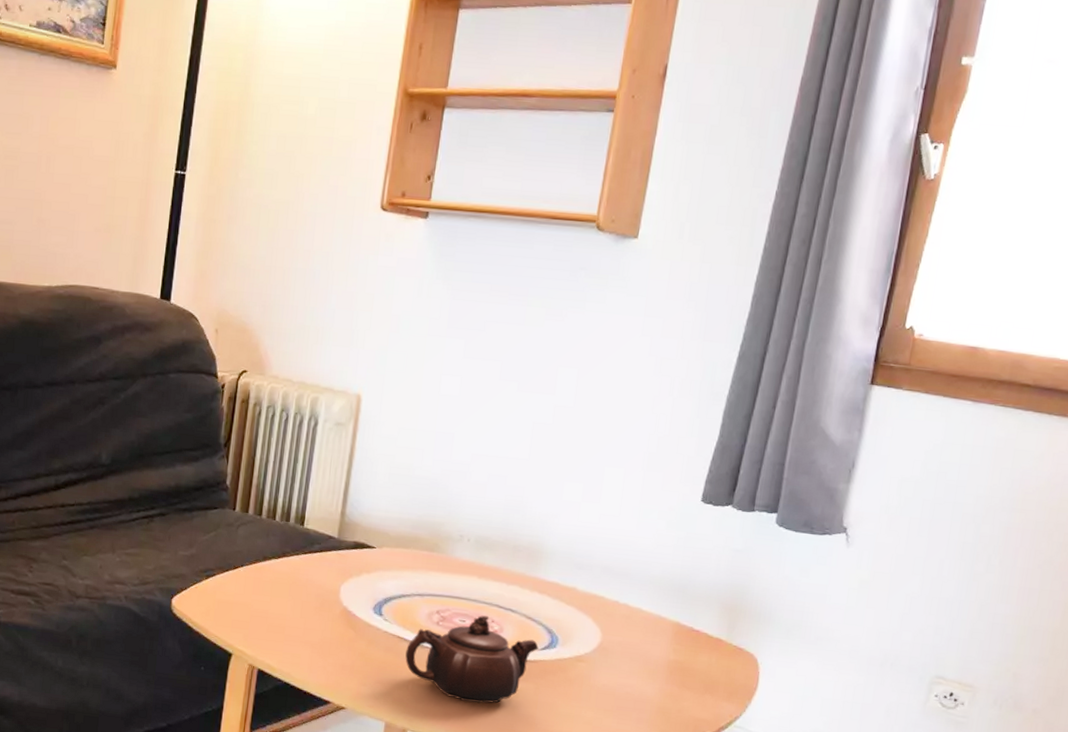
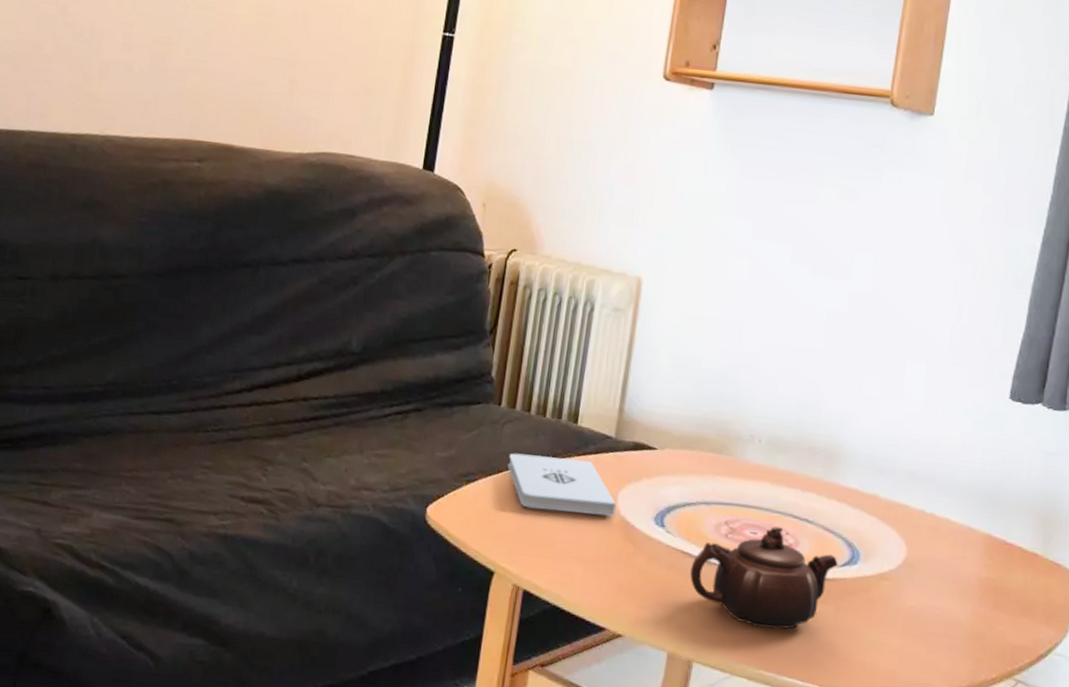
notepad: none [242,551,339,607] -> present [507,453,616,517]

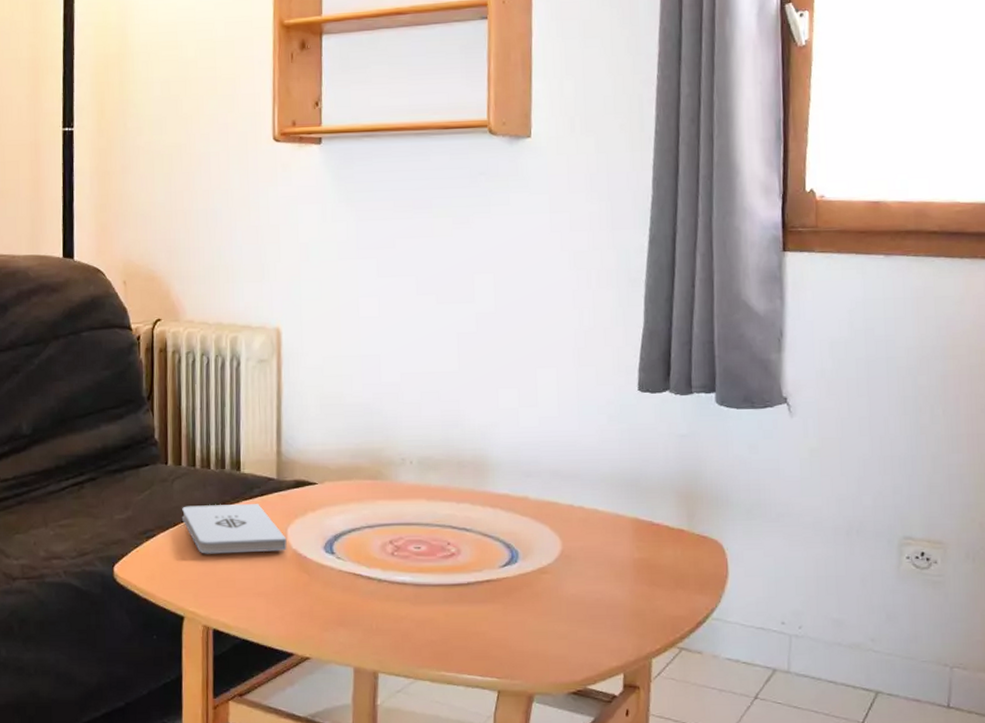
teapot: present [690,526,838,629] -> none [364,539,500,634]

